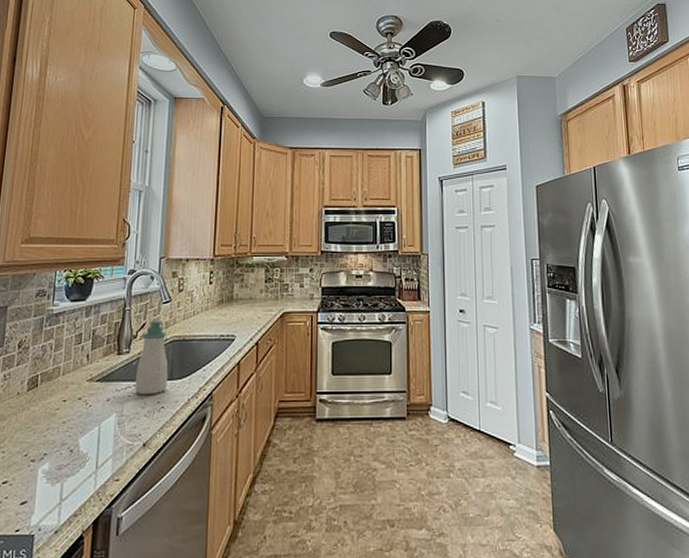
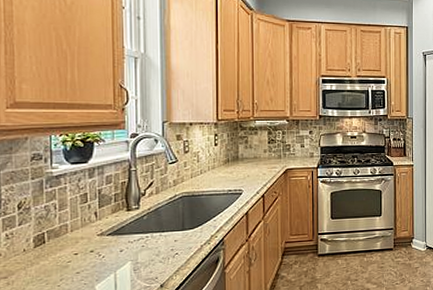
soap bottle: present [135,320,169,395] -> none [148,179,180,245]

